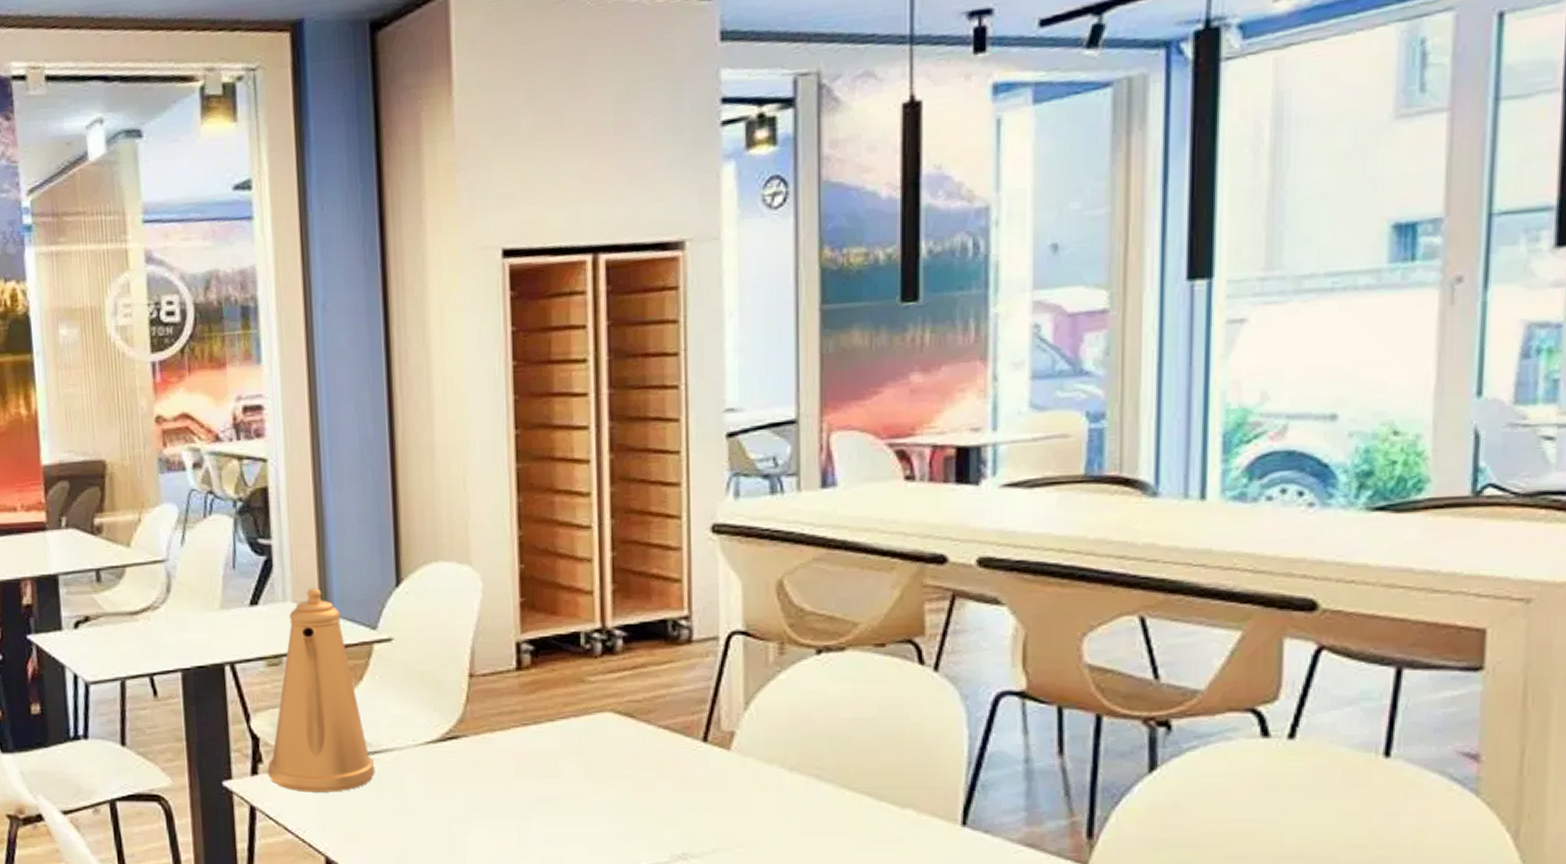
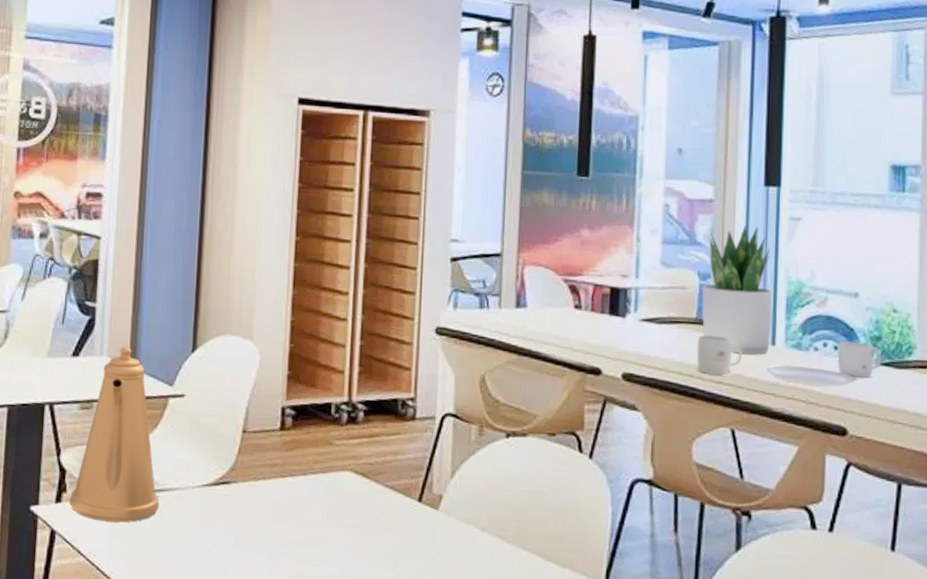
mug: none [1086,495,1156,547] -> present [696,334,743,375]
planter: none [1092,339,1201,516] -> present [701,226,773,355]
plate: none [1193,523,1331,549] -> present [767,365,856,387]
mug: none [1302,482,1374,532] -> present [837,340,882,379]

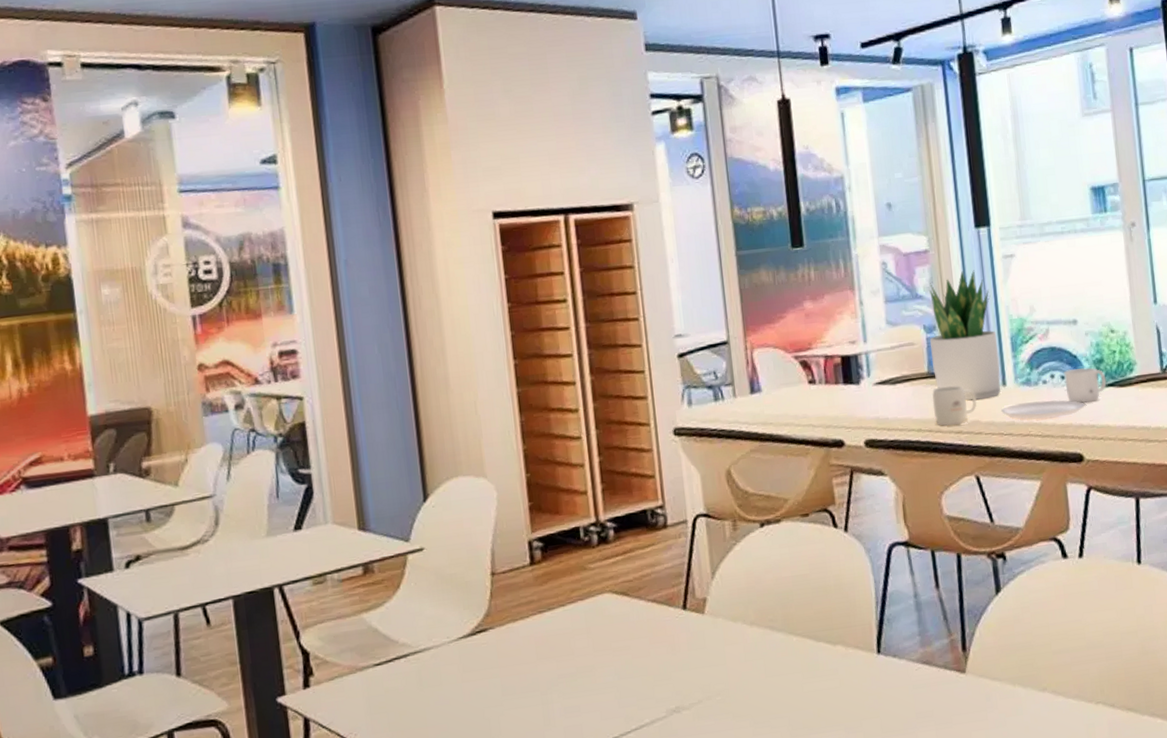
coffee pot: present [69,346,160,523] -> none [318,509,417,698]

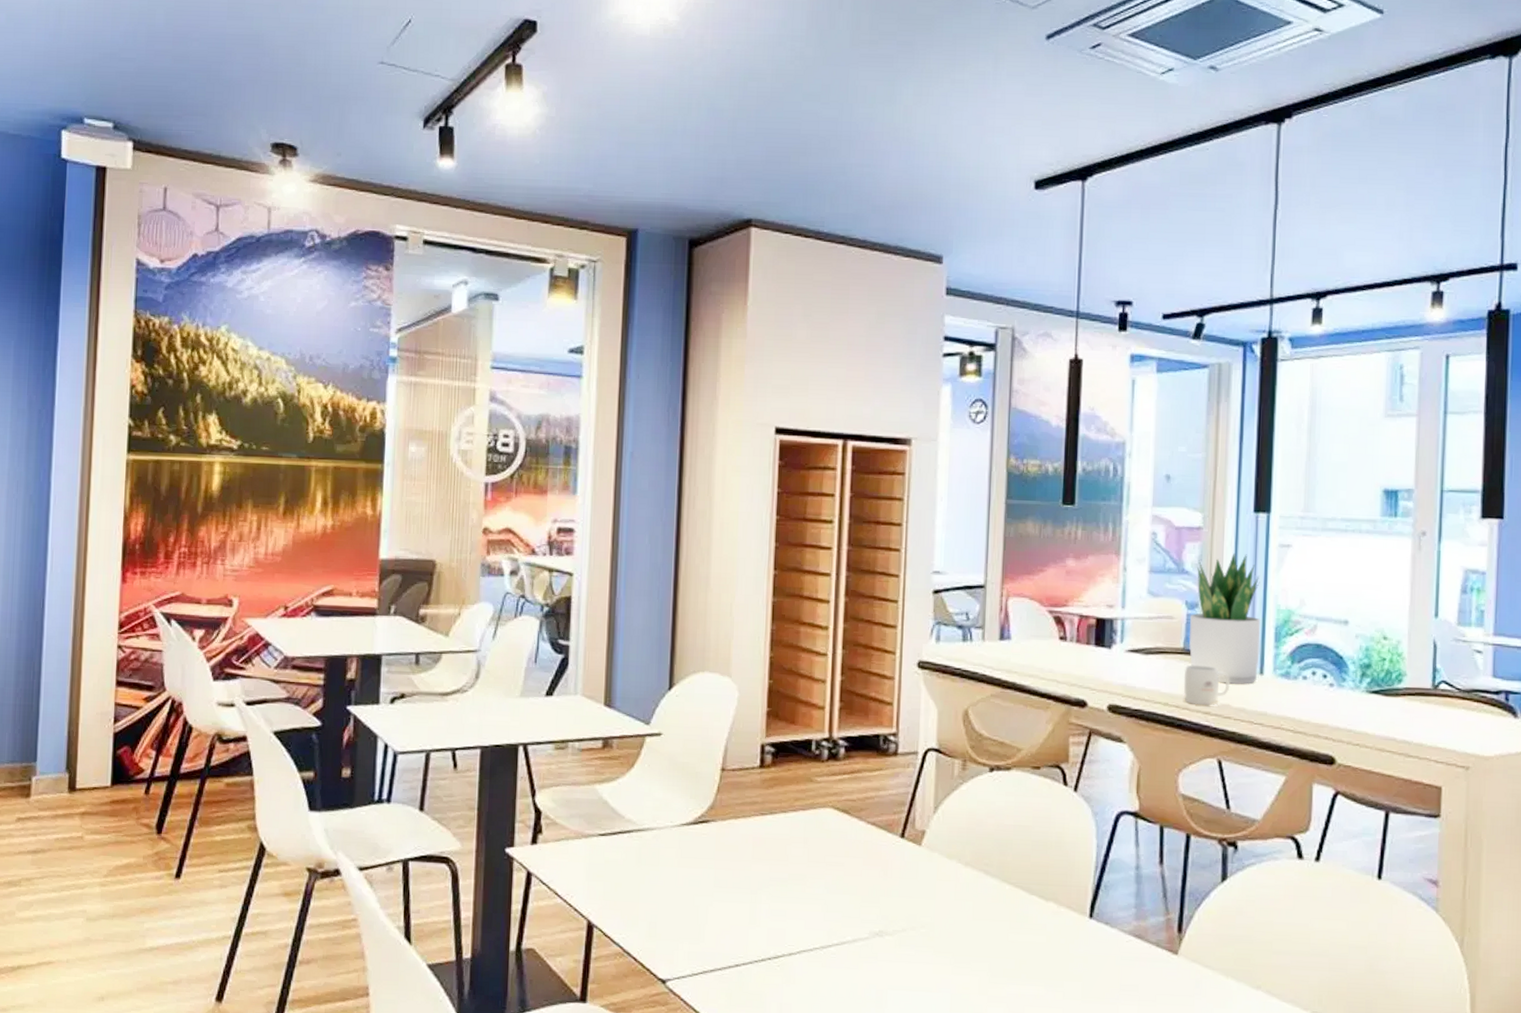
plate: present [1001,400,1085,420] -> none [1255,695,1344,716]
mug: present [1064,367,1107,403] -> none [1326,669,1371,707]

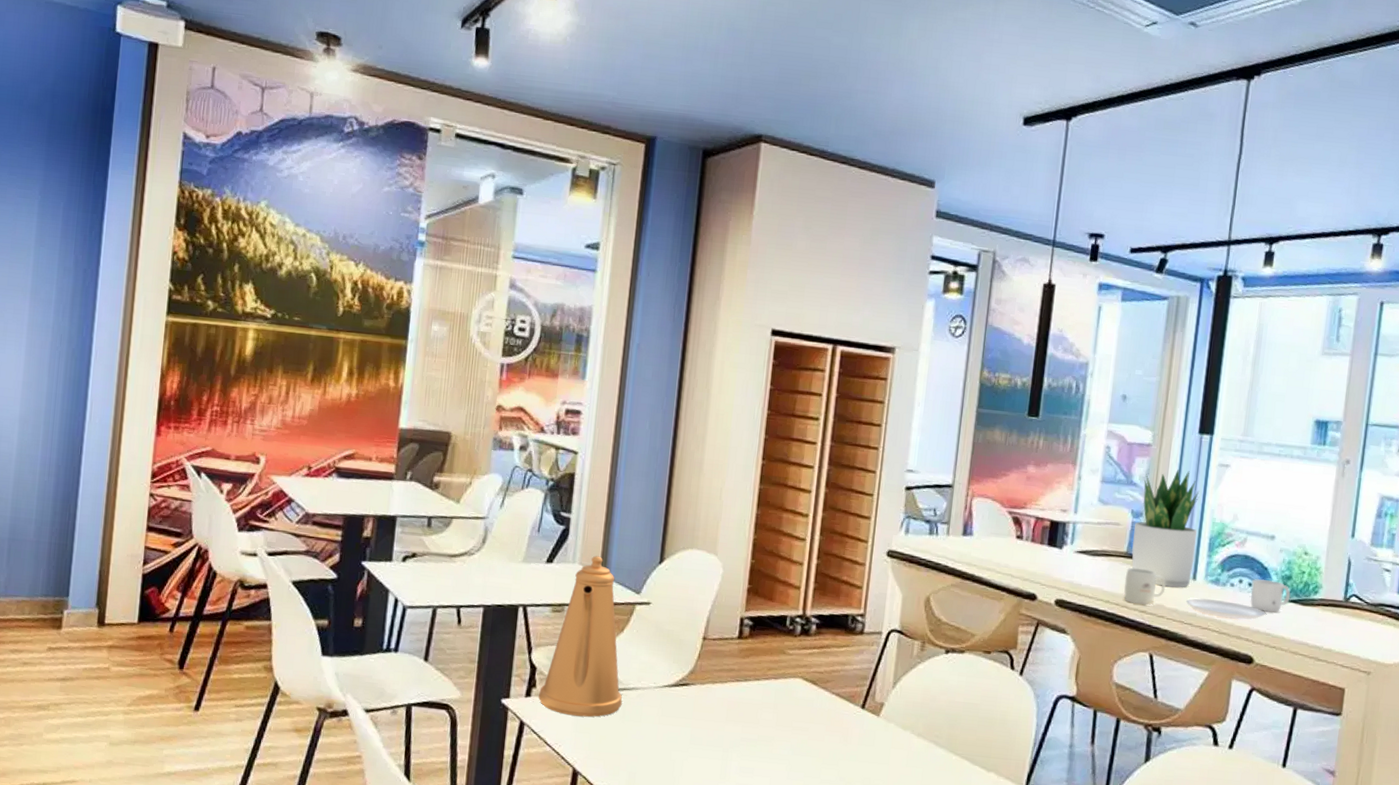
coffee pot: none [545,685,637,864] -> present [538,555,623,717]
plate: none [1255,695,1344,716] -> present [1186,598,1265,620]
mug: none [1326,669,1371,707] -> present [1250,578,1291,613]

